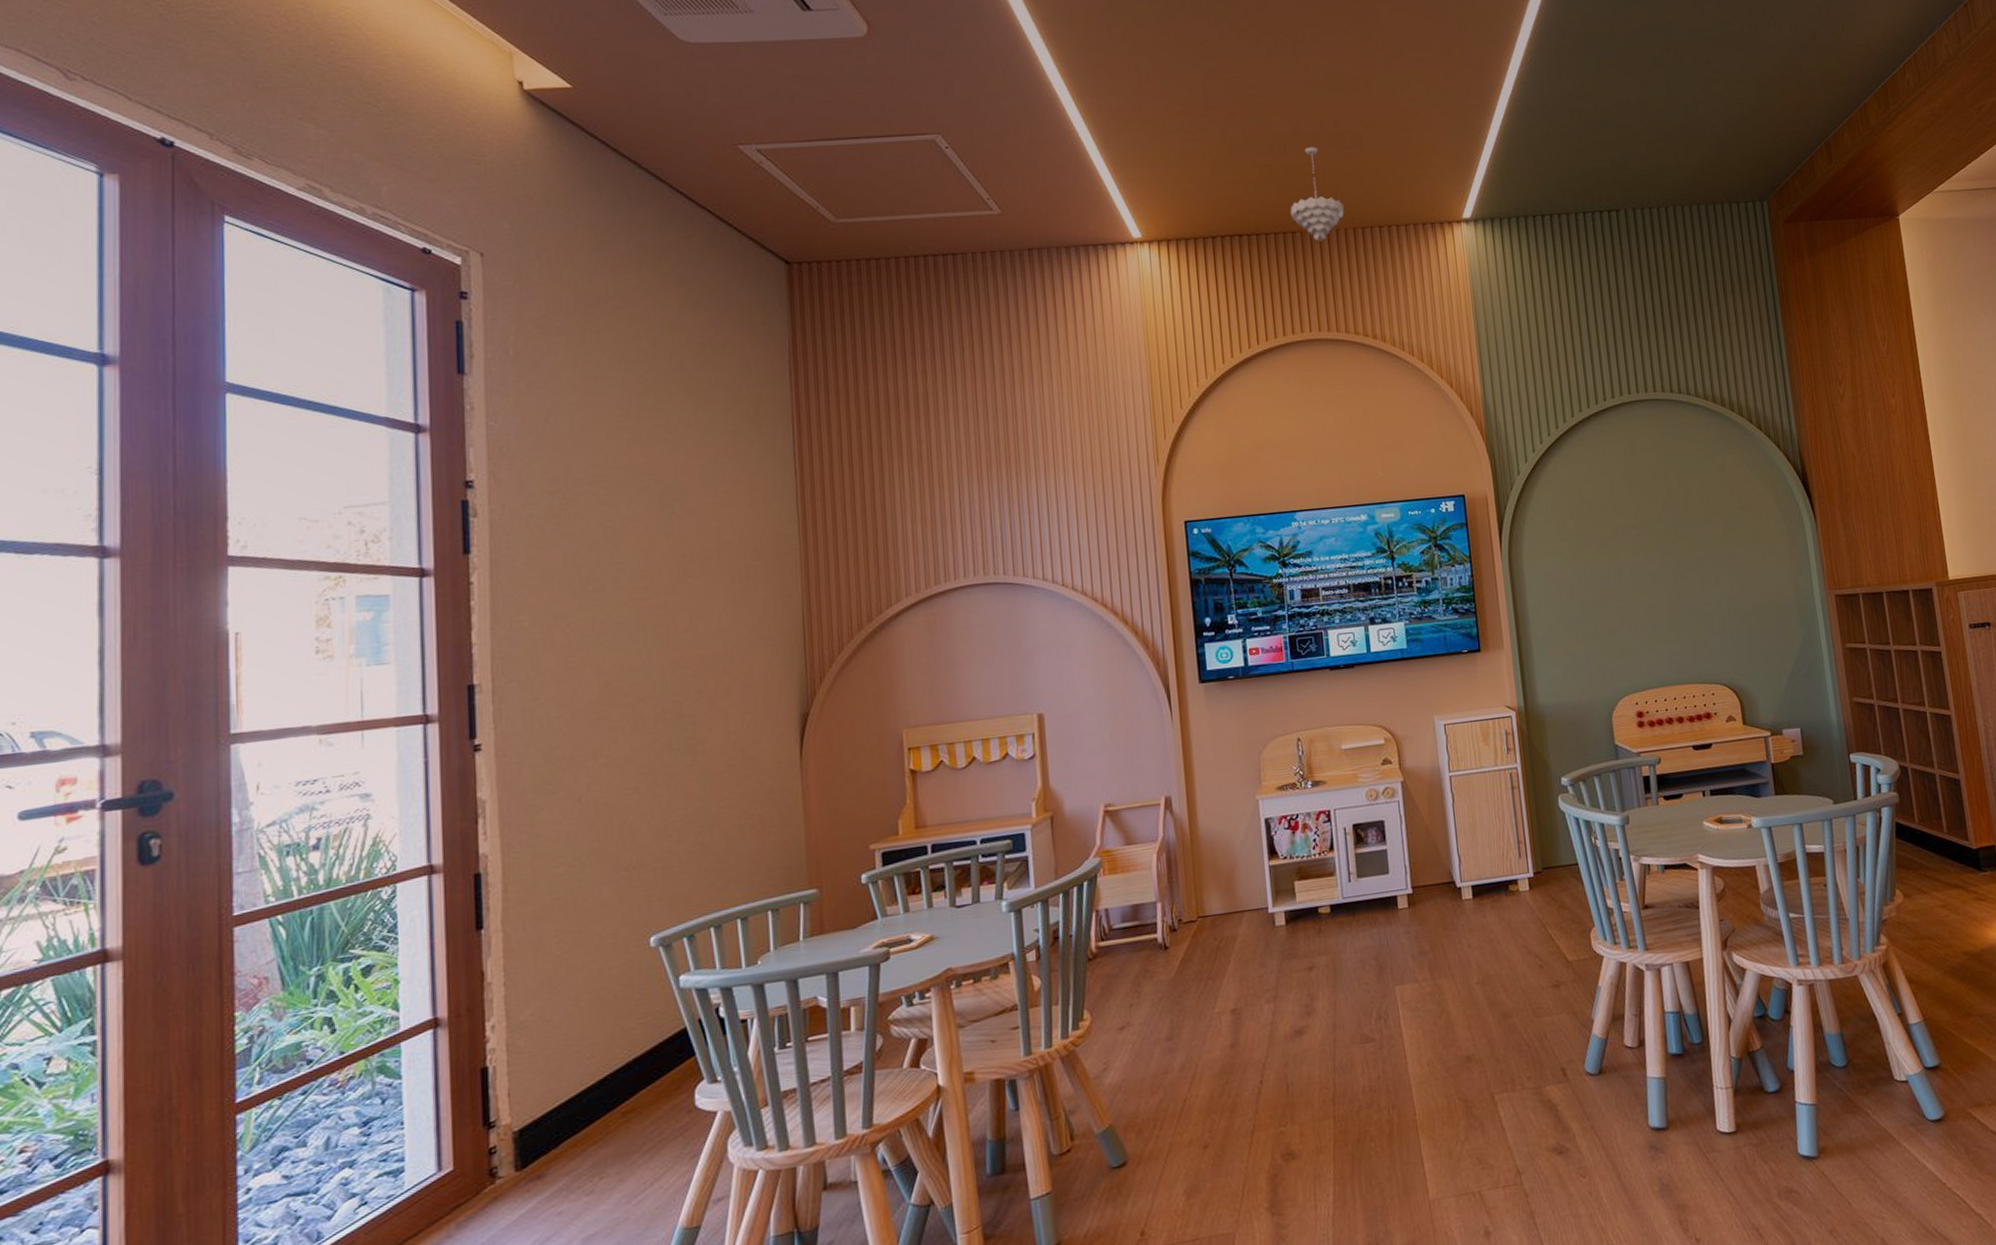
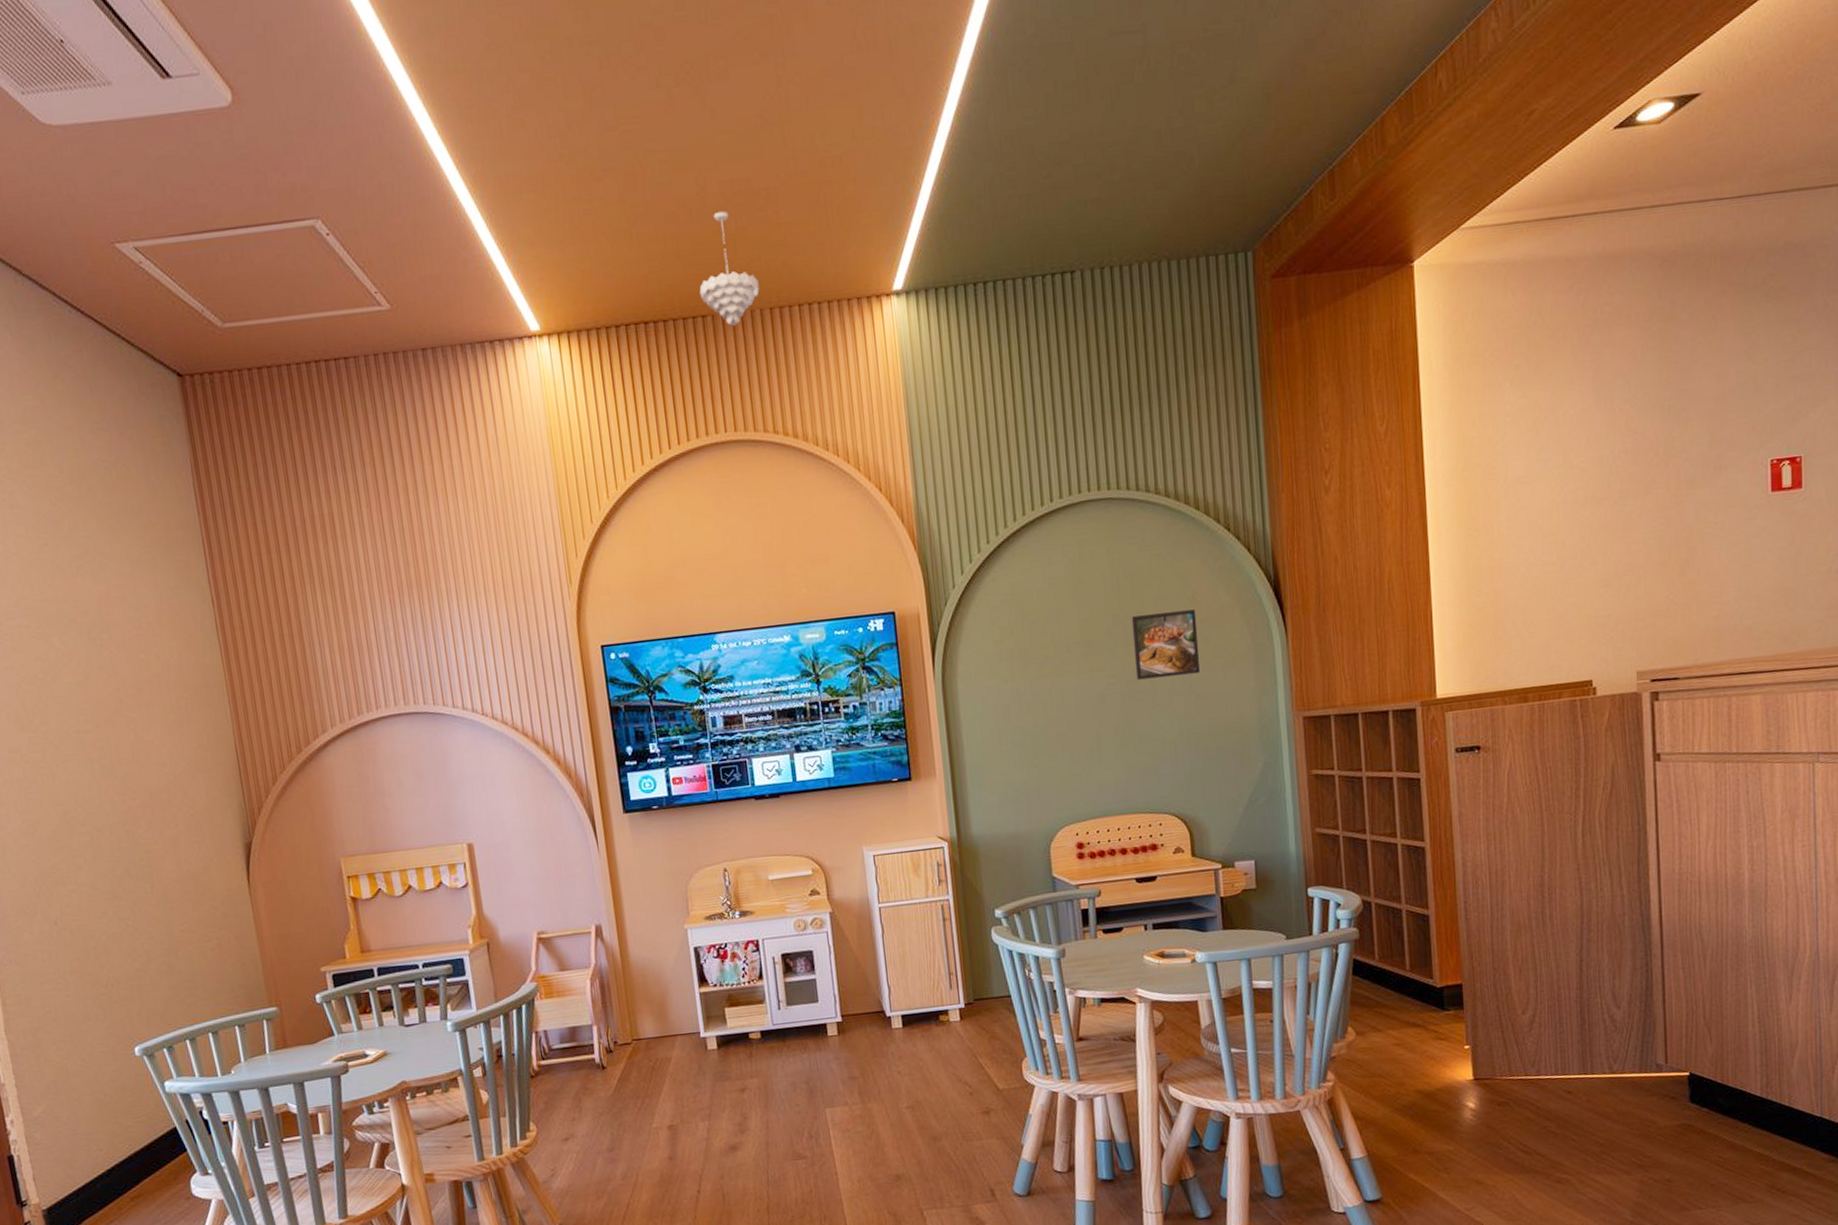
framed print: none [1679,498,1743,560] -> present [1131,609,1201,680]

